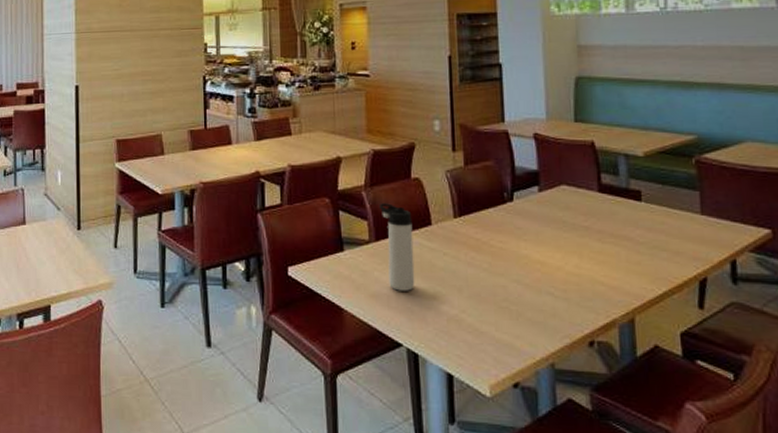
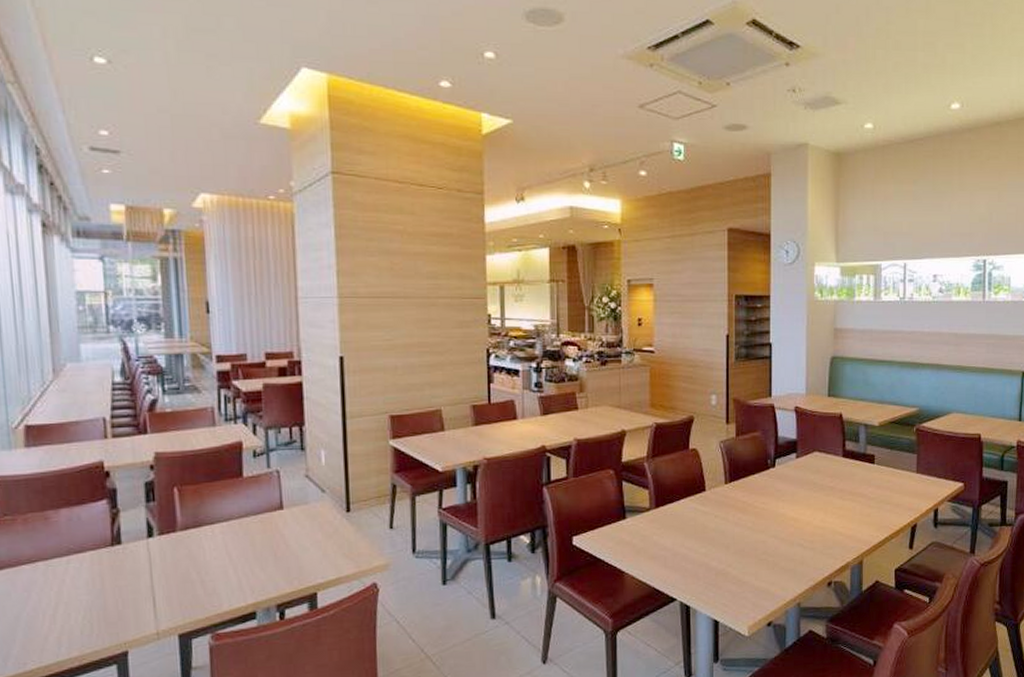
thermos bottle: present [378,203,415,291] -> none [659,473,689,552]

